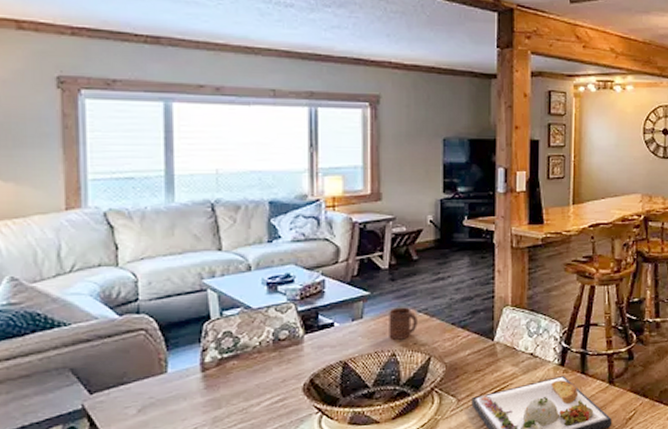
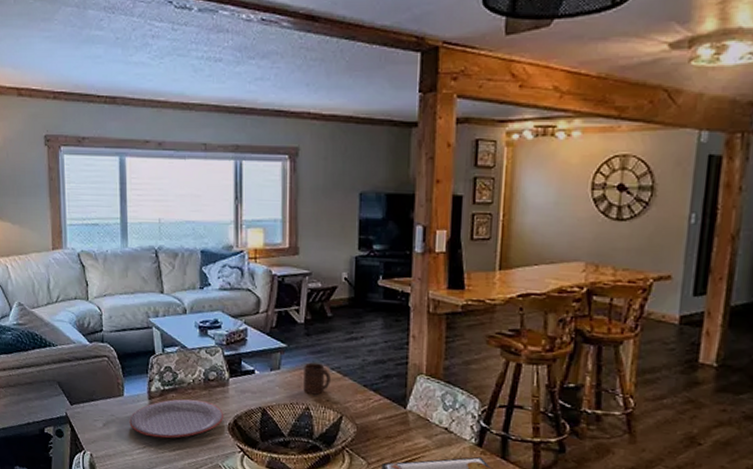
plate: none [175,363,298,415] -> present [129,399,224,438]

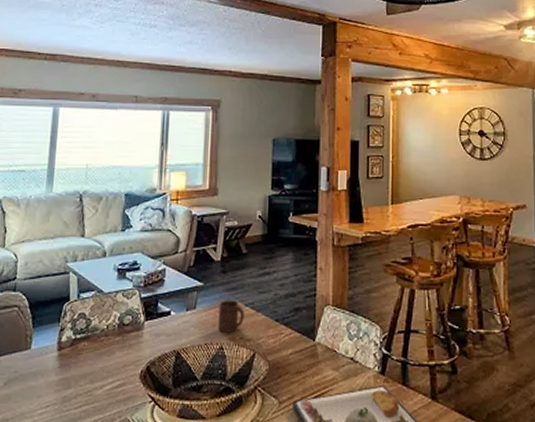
plate: present [129,399,224,438] -> none [33,347,137,394]

